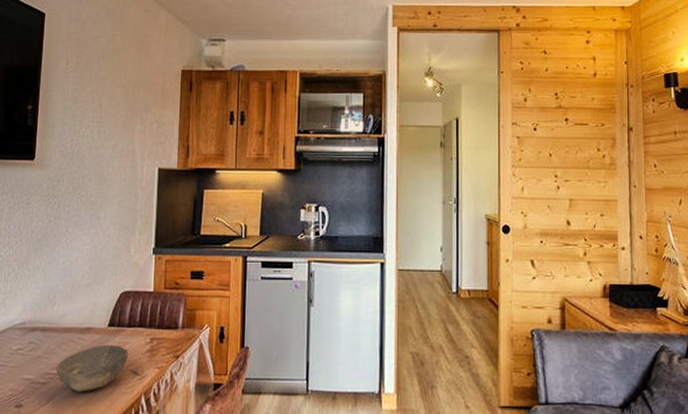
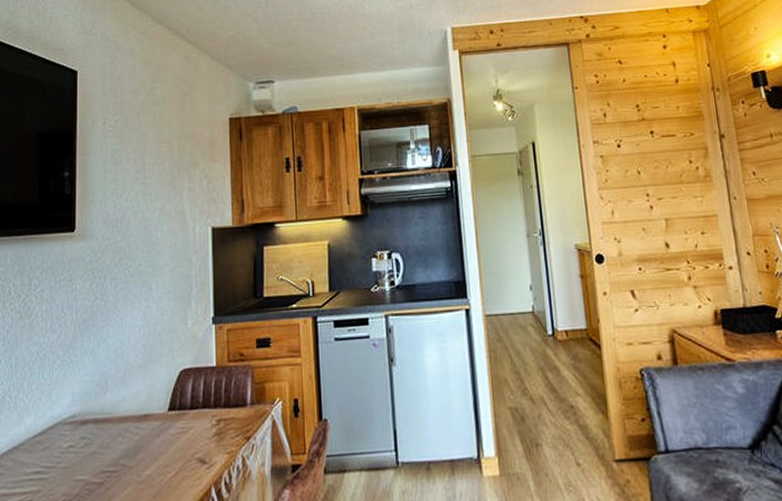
bowl: present [56,345,129,392] -> none [113,431,194,490]

